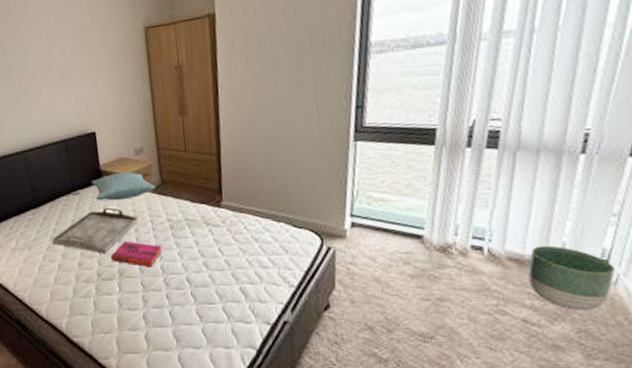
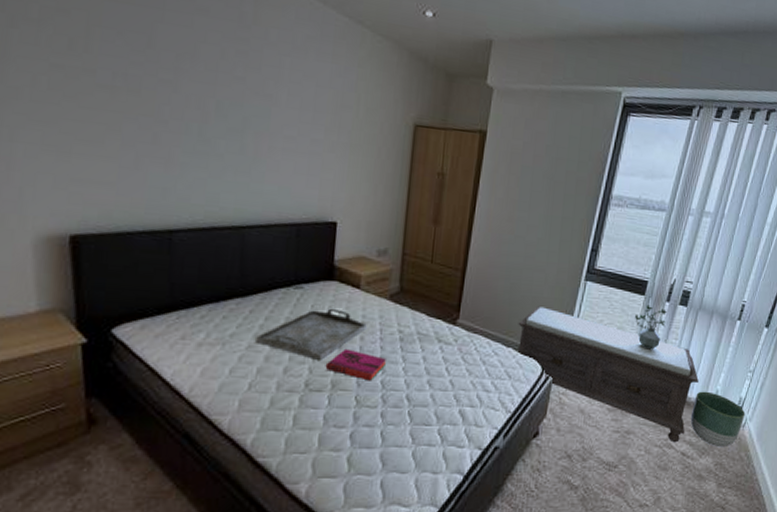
pillow: present [91,172,155,201] -> none [320,271,392,303]
bench: none [285,175,532,308] -> present [516,305,699,443]
potted plant: none [426,154,471,205] -> present [635,304,668,350]

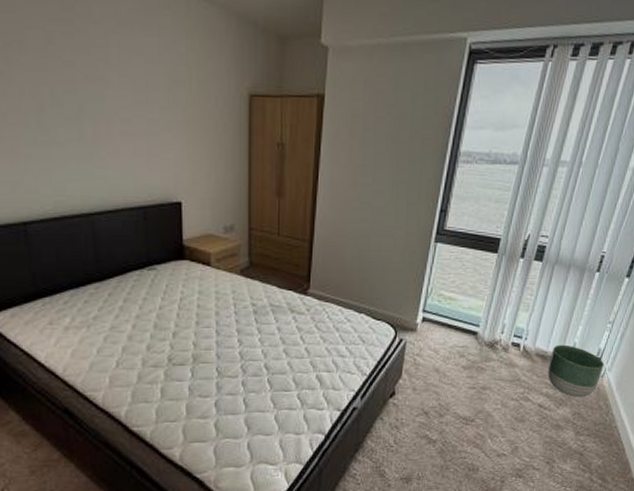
serving tray: present [256,308,367,360] -> none [117,286,220,336]
hardback book: present [326,348,386,381] -> none [186,324,242,353]
bench: present [516,305,699,443] -> none [369,270,555,396]
potted plant: present [635,304,668,350] -> none [488,262,522,307]

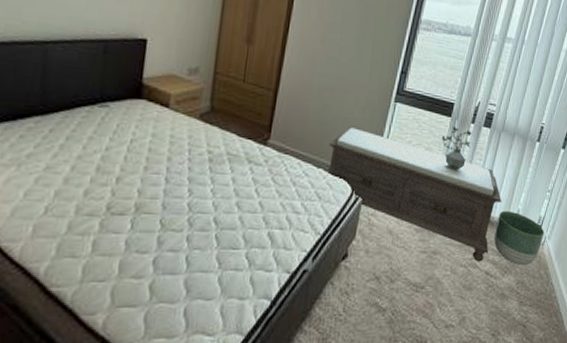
bench: none [369,270,555,396] -> present [327,126,501,262]
potted plant: none [488,262,522,307] -> present [442,126,473,170]

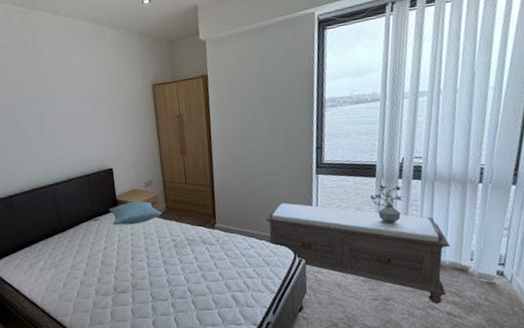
pillow: none [127,90,202,122] -> present [109,201,162,225]
planter: present [493,210,545,266] -> none [448,253,510,305]

